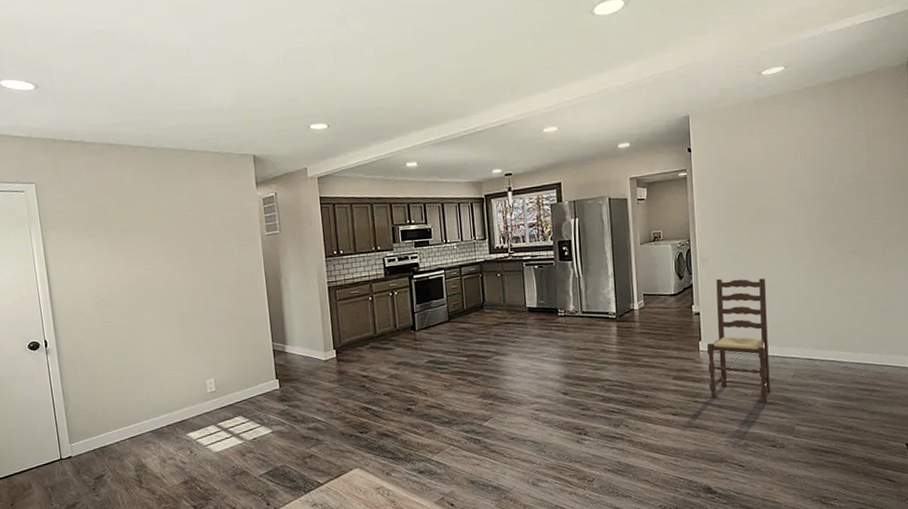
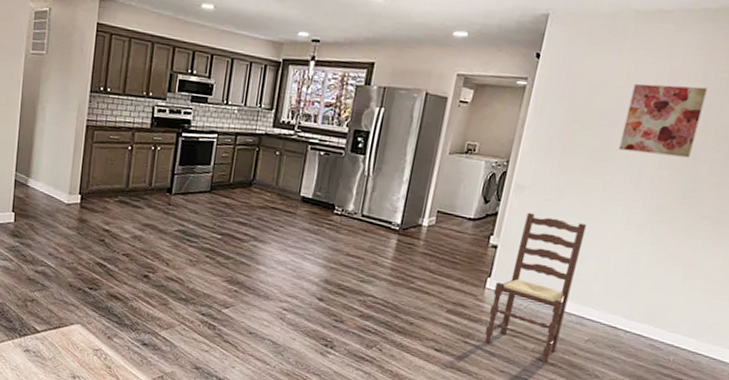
wall art: none [770,148,829,212] -> present [618,83,708,158]

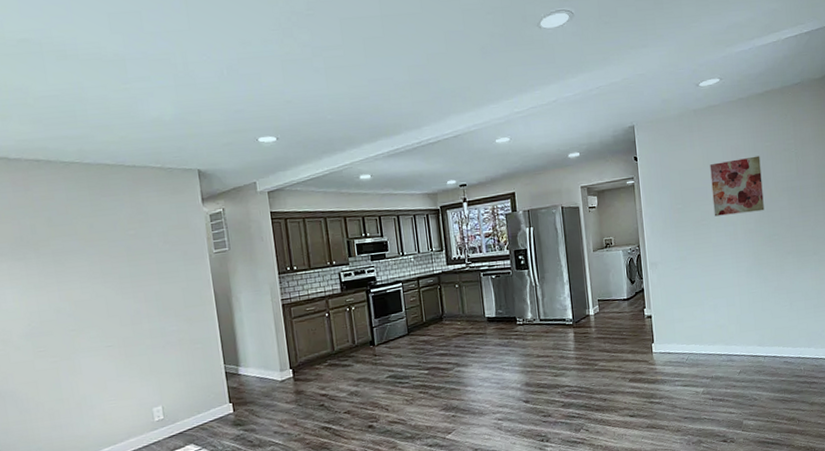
dining chair: present [484,212,587,363] -> none [659,280,720,401]

